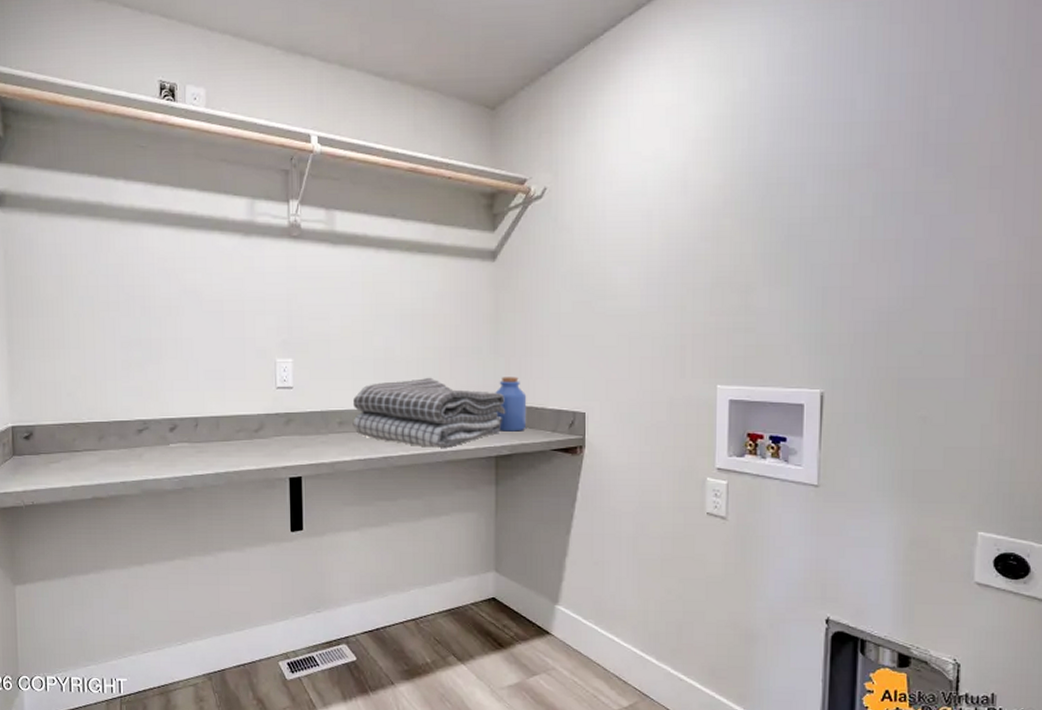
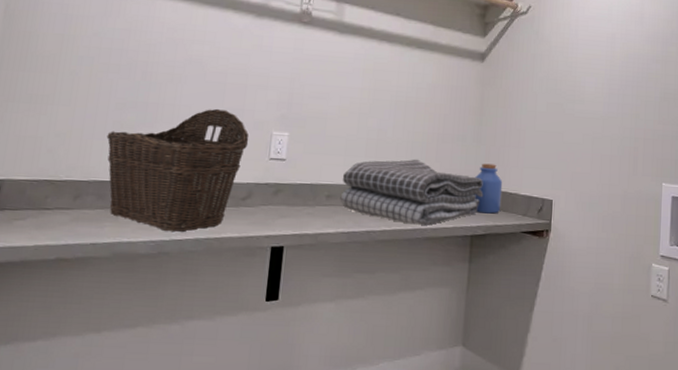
wicker basket: none [118,339,254,468] -> present [106,108,249,233]

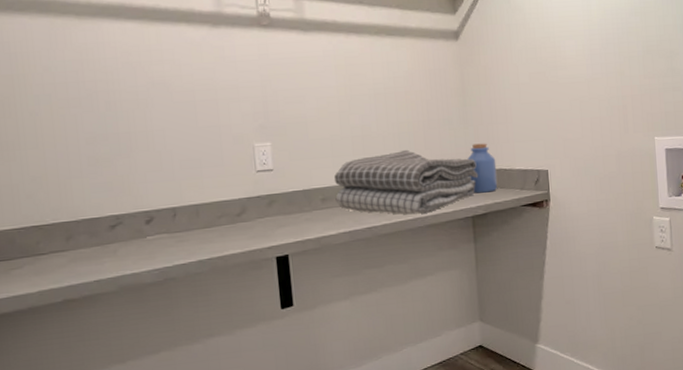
wicker basket: present [106,108,249,233] -> none [84,128,232,259]

